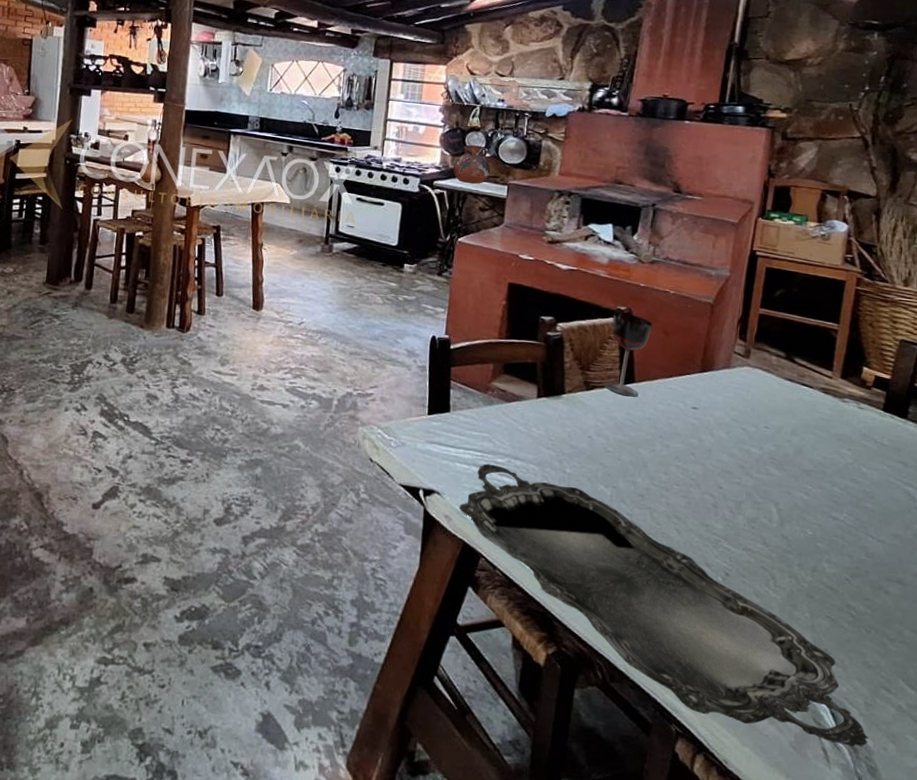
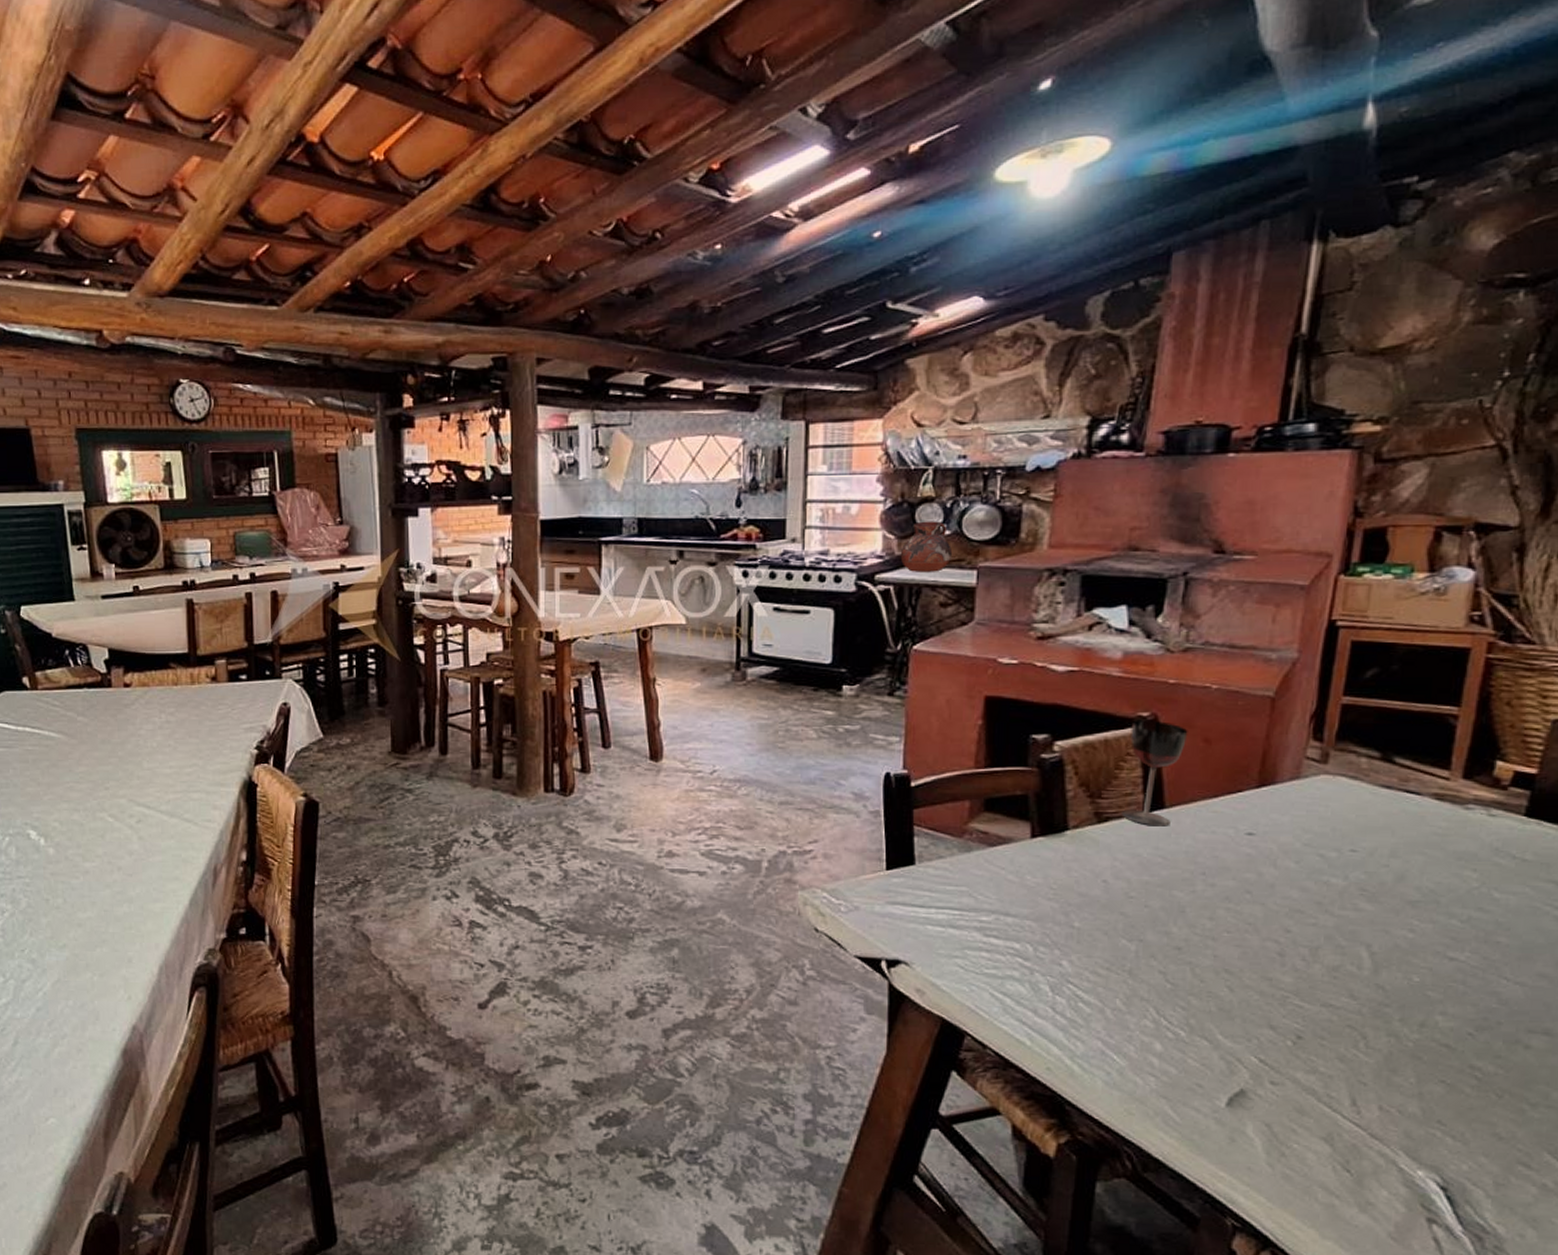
serving tray: present [459,463,869,748] -> none [934,923,1499,1236]

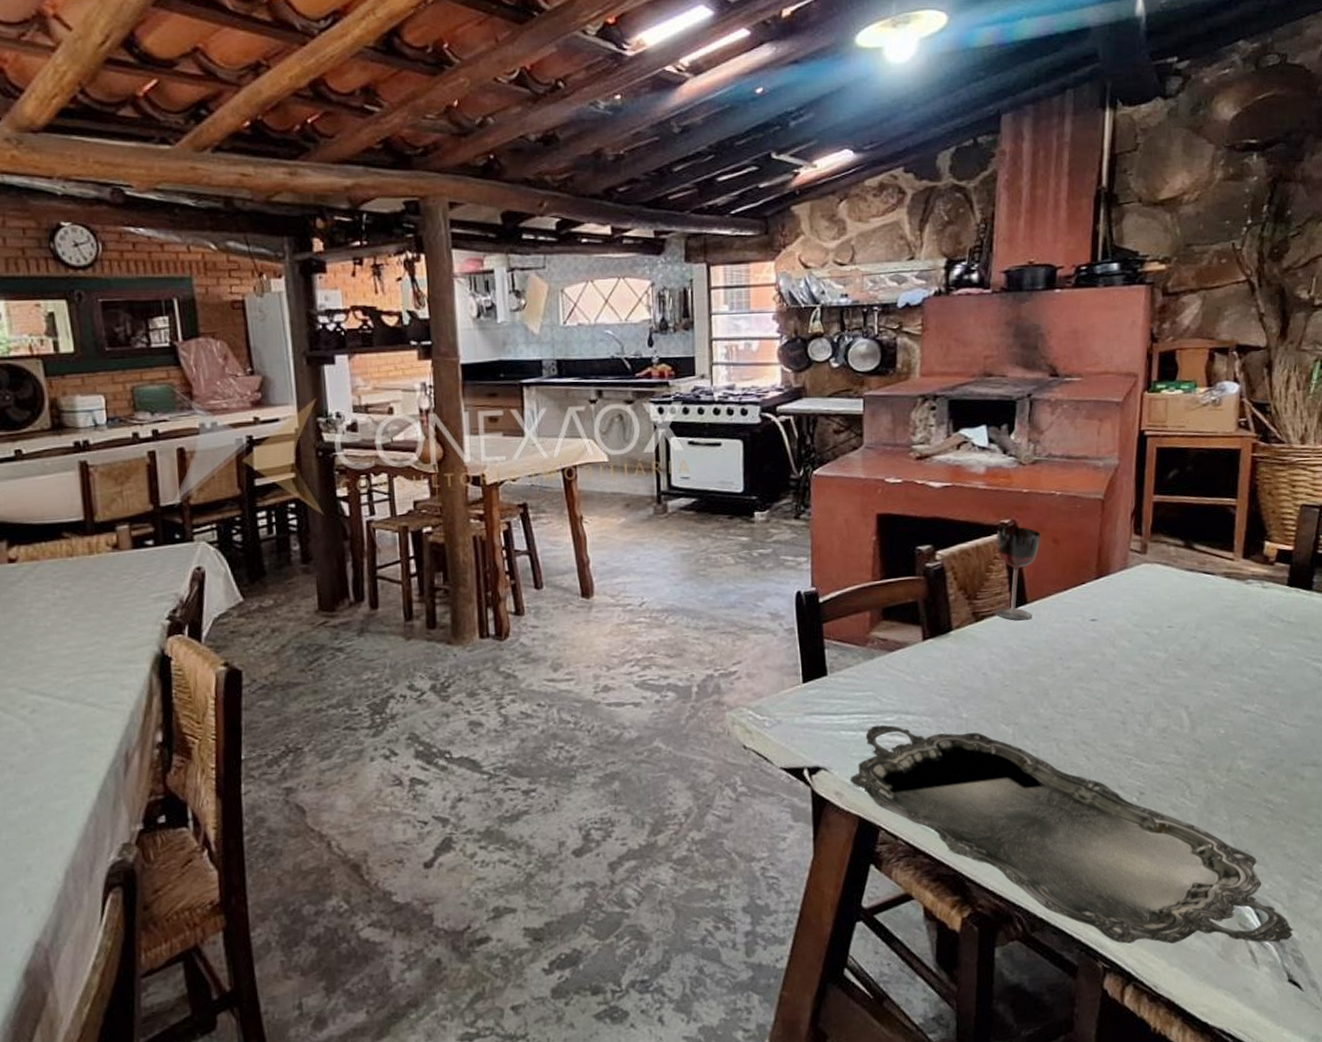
jug: present [900,521,953,572] -> none [797,355,842,403]
serving tray: none [934,923,1499,1236] -> present [850,724,1294,944]

